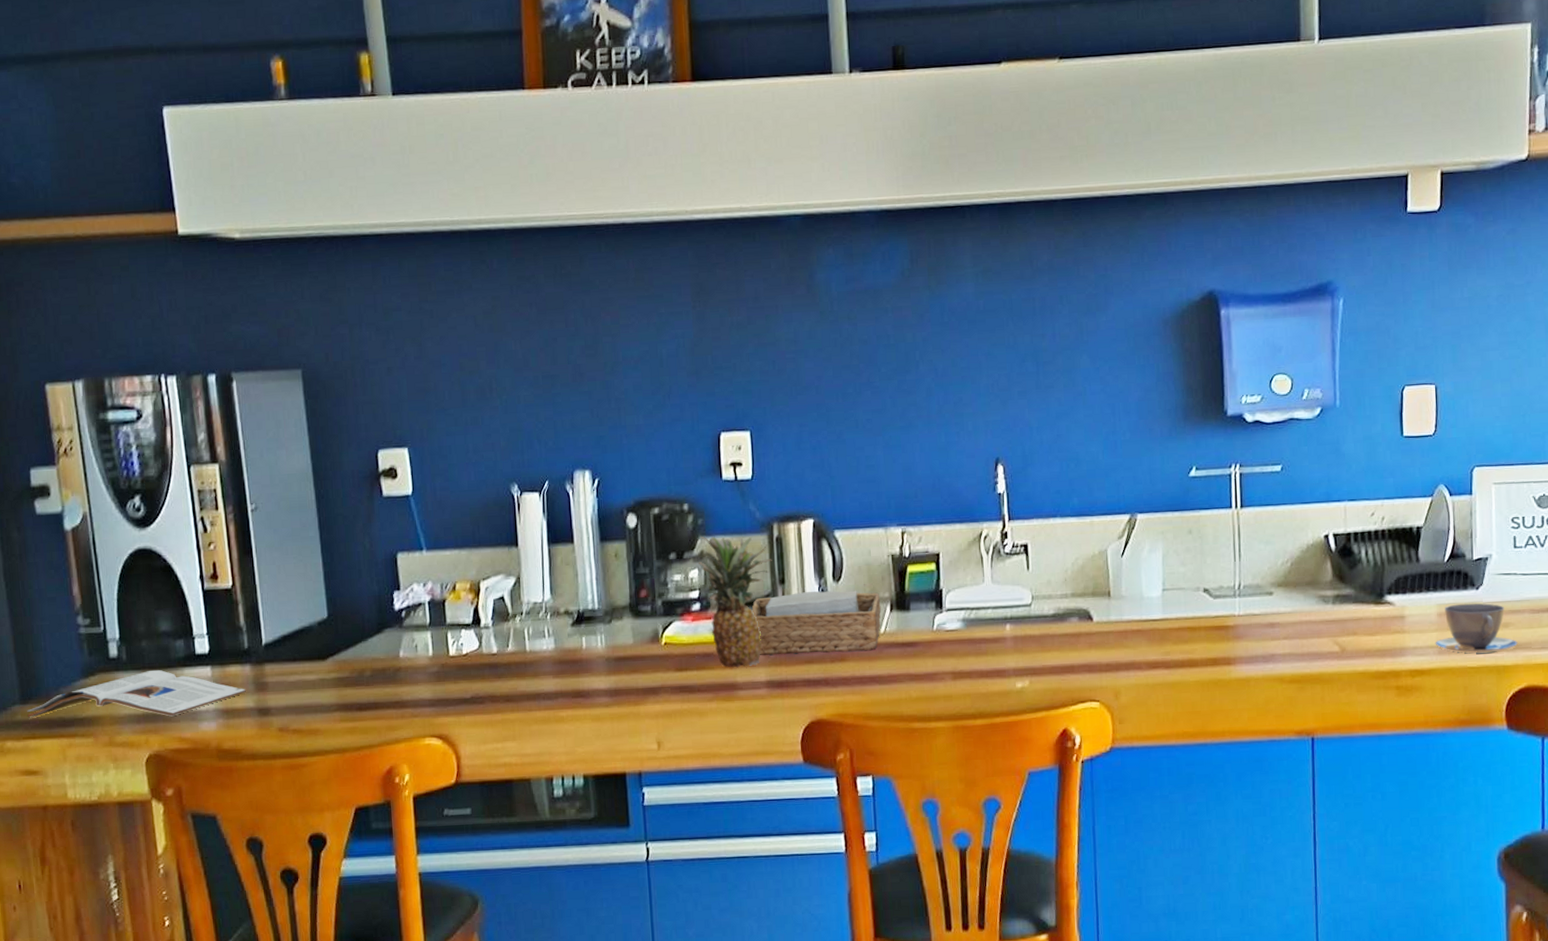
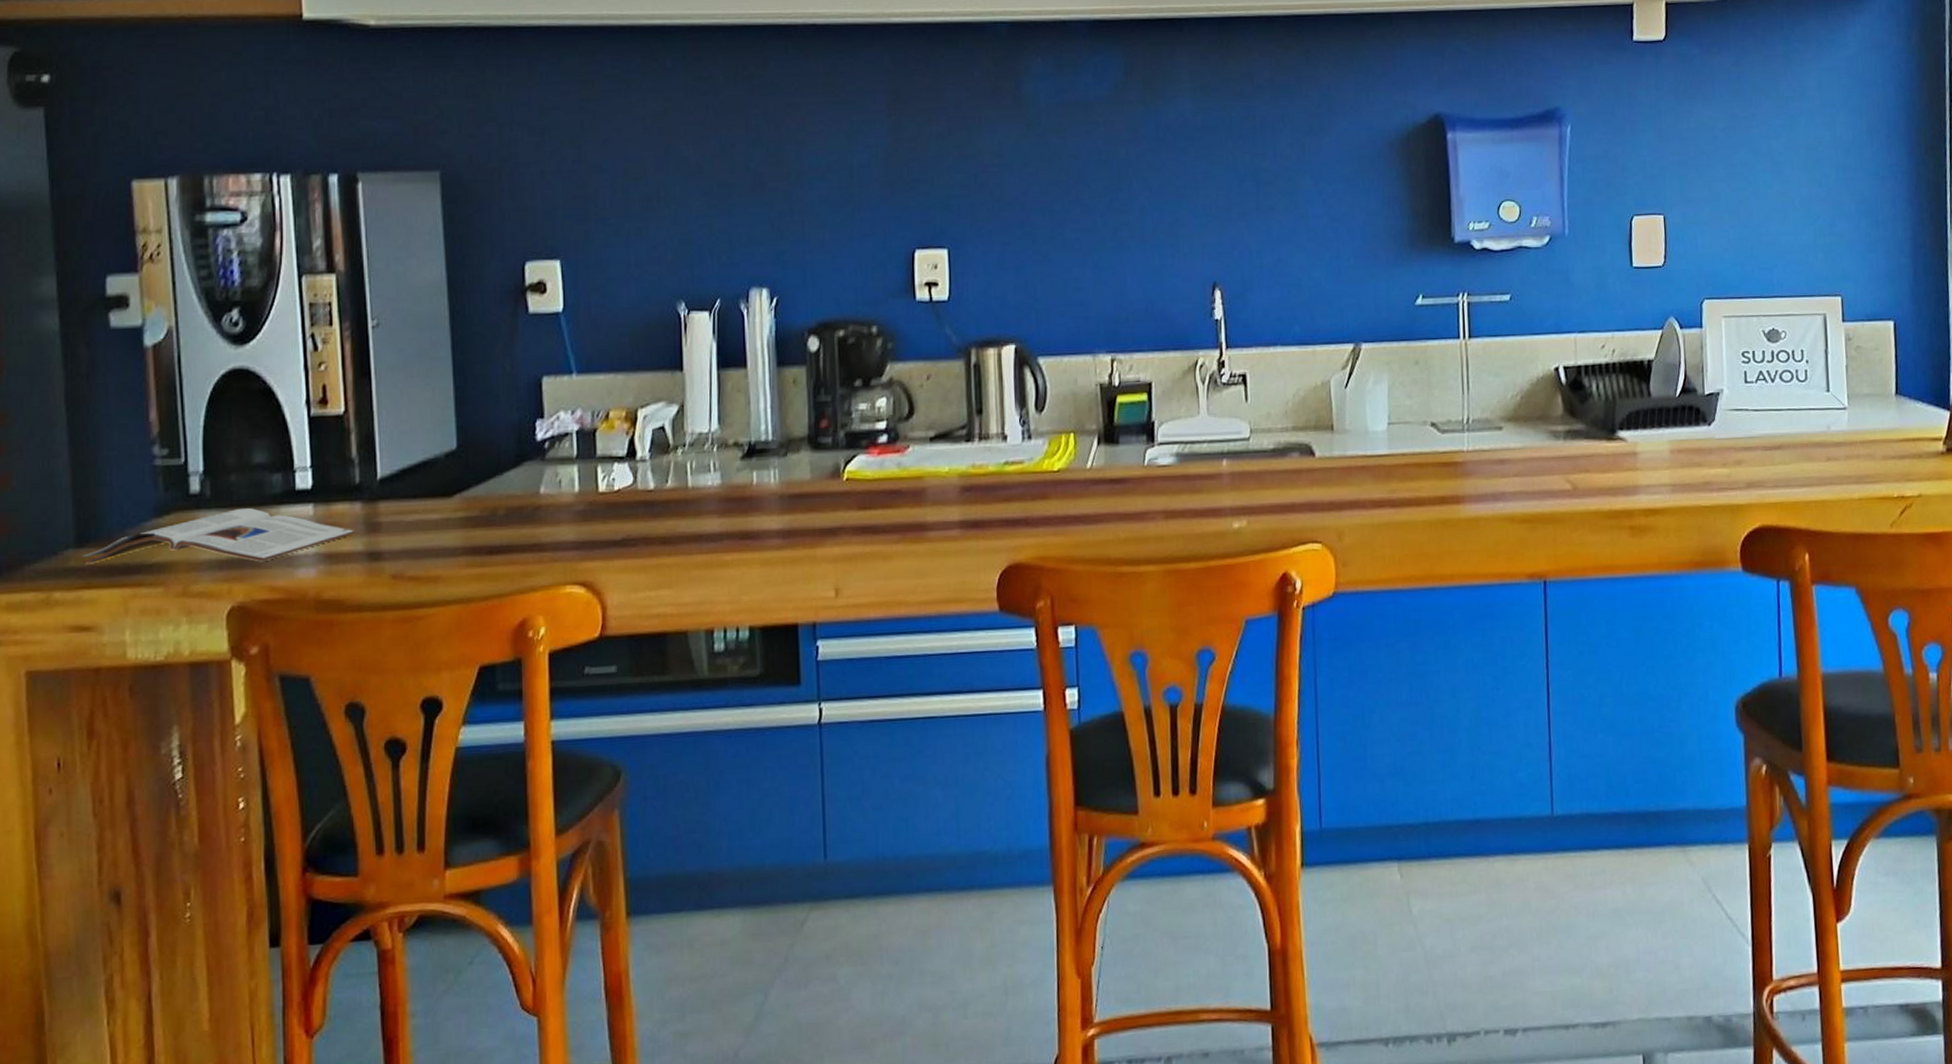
fruit: present [699,536,772,668] -> none [887,361,969,507]
napkin holder: present [752,590,881,656] -> none [946,422,1088,493]
teacup: present [1435,603,1518,653] -> none [1668,439,1751,492]

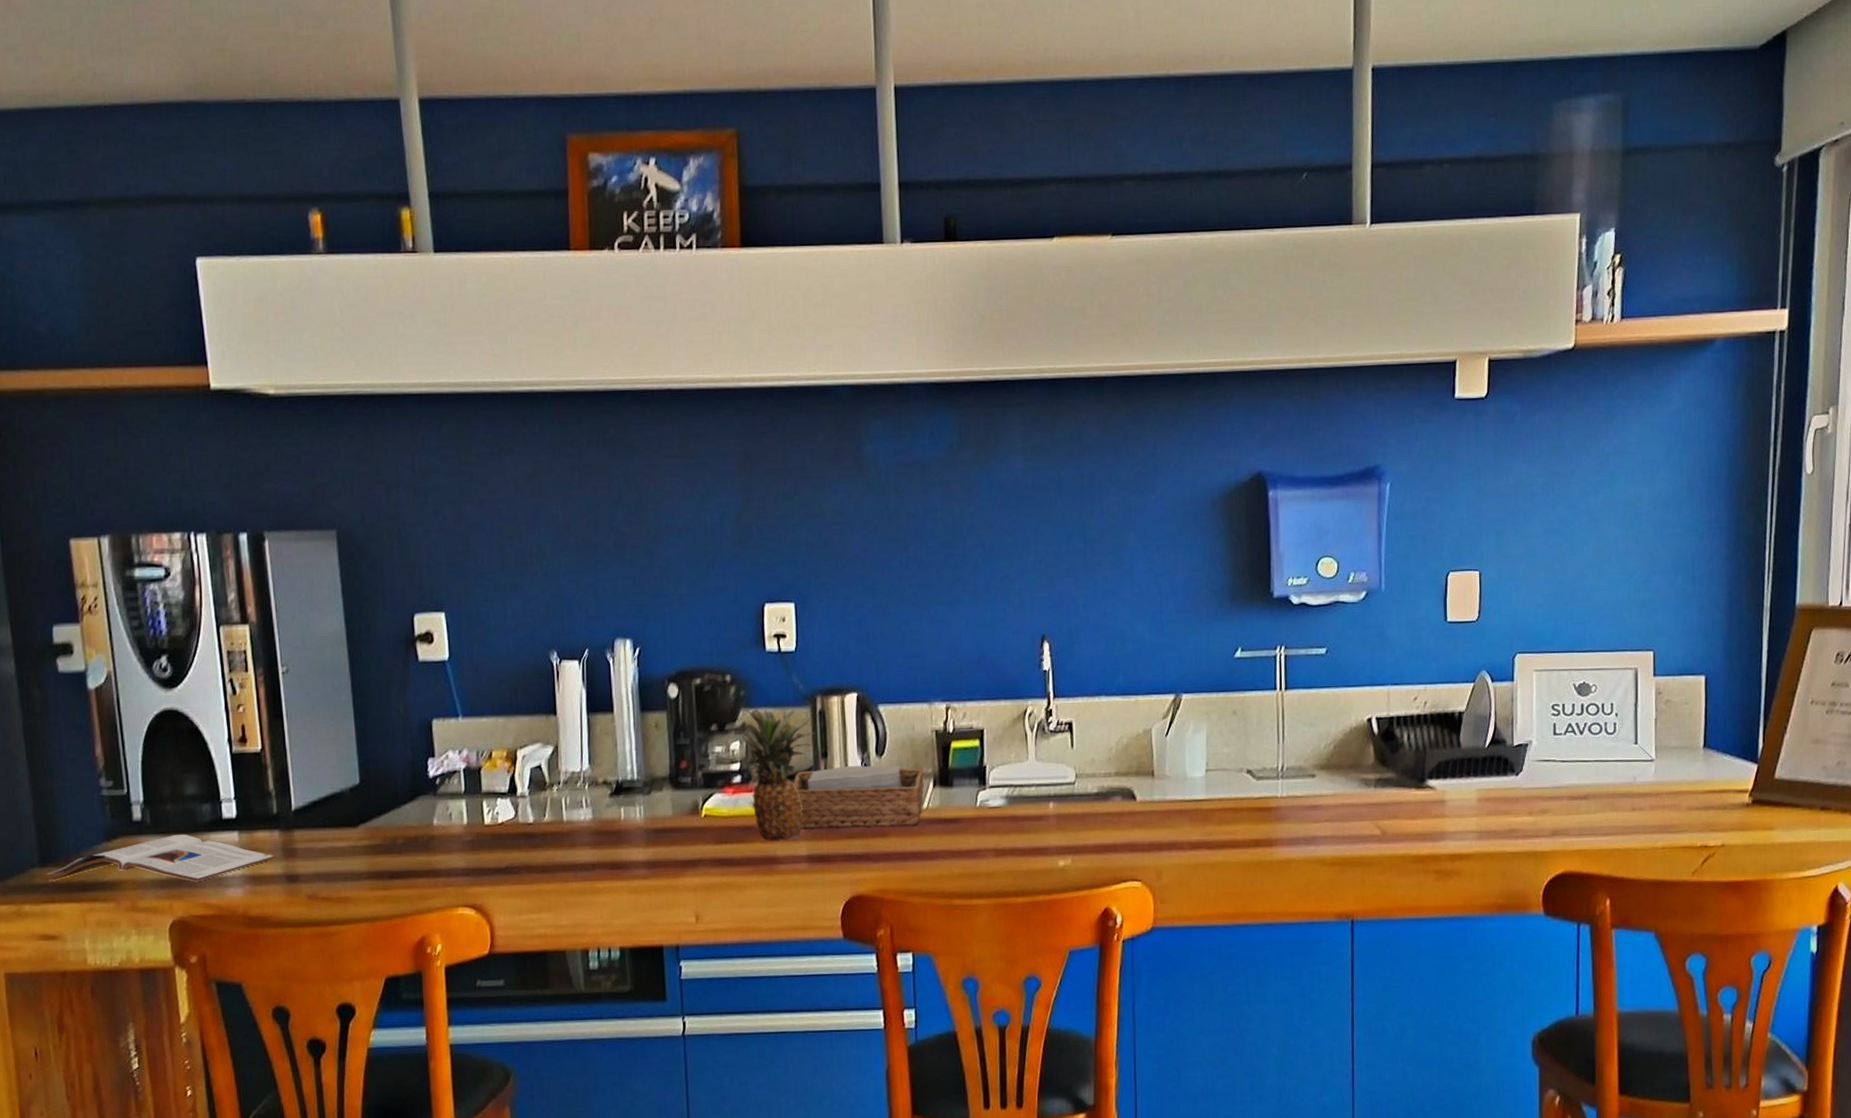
fruit: none [887,361,969,507] -> present [740,707,815,842]
napkin holder: none [946,422,1088,493] -> present [794,765,924,830]

